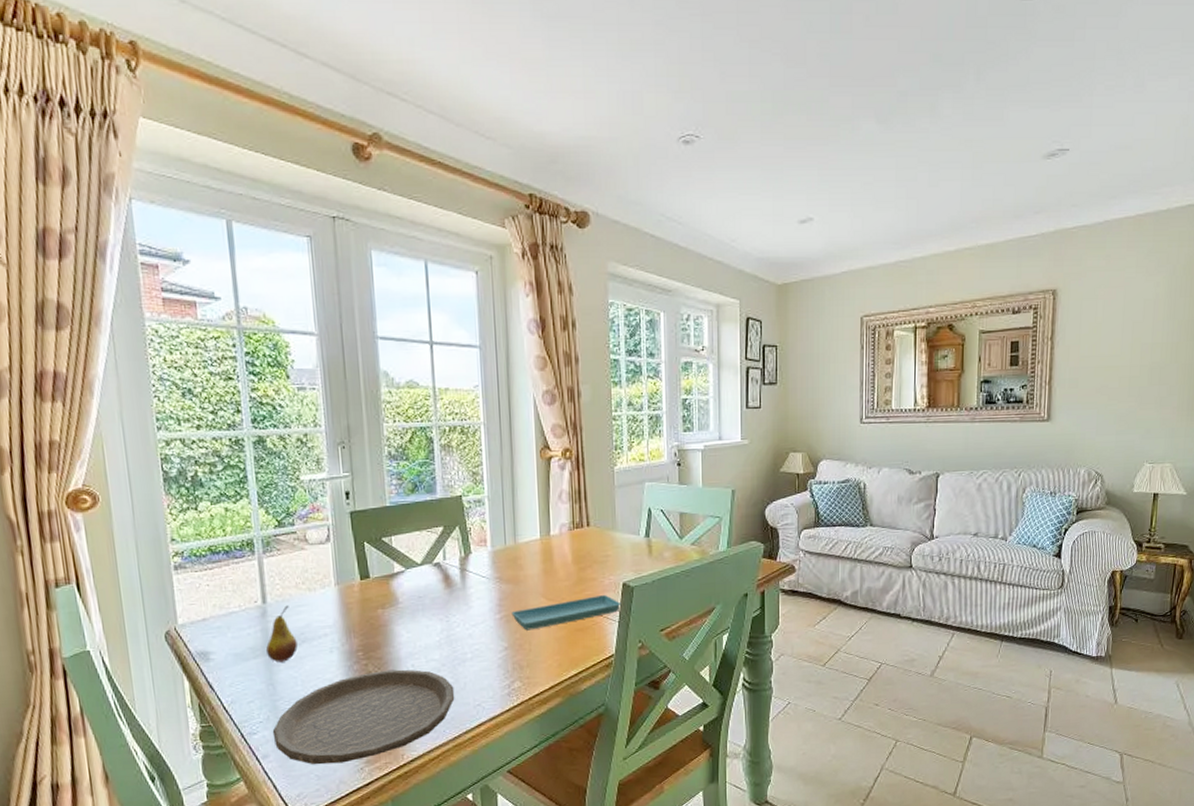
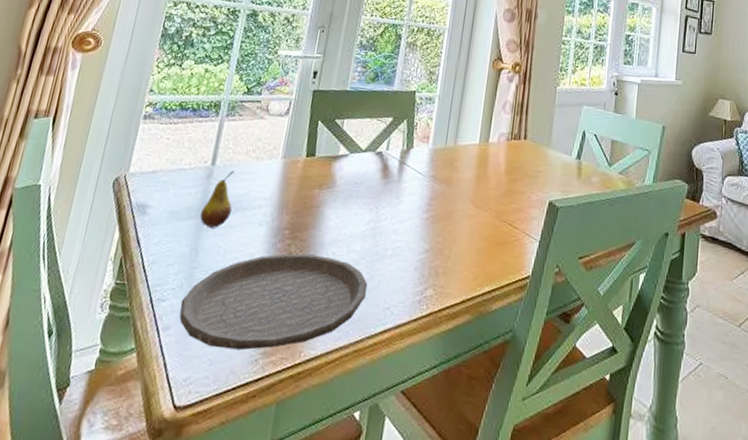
saucer: present [511,595,622,631] -> none [438,210,545,236]

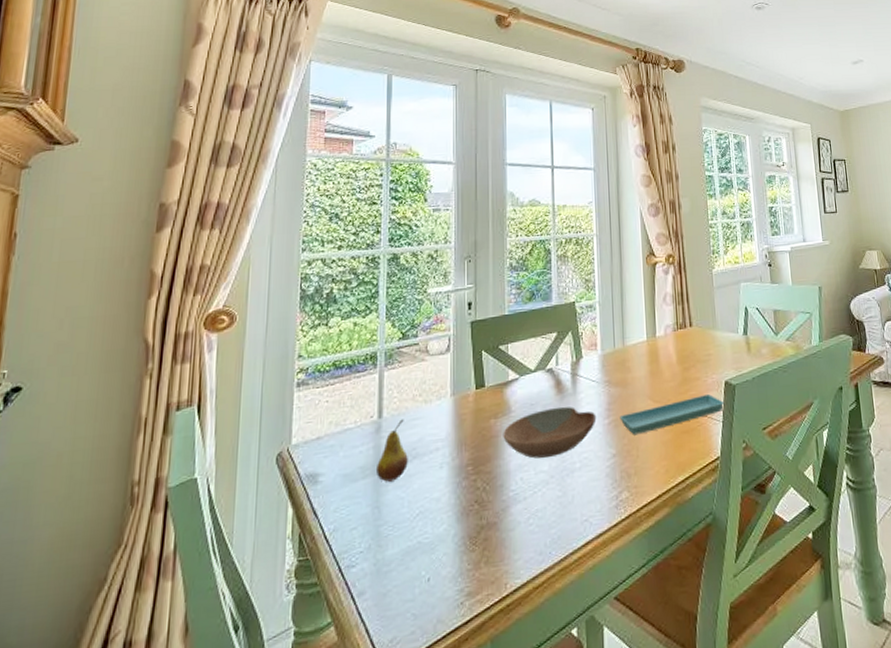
plate: present [179,253,368,351] -> none [372,483,562,601]
bowl: none [323,190,416,239] -> present [503,406,597,459]
saucer: none [438,210,545,236] -> present [620,394,725,435]

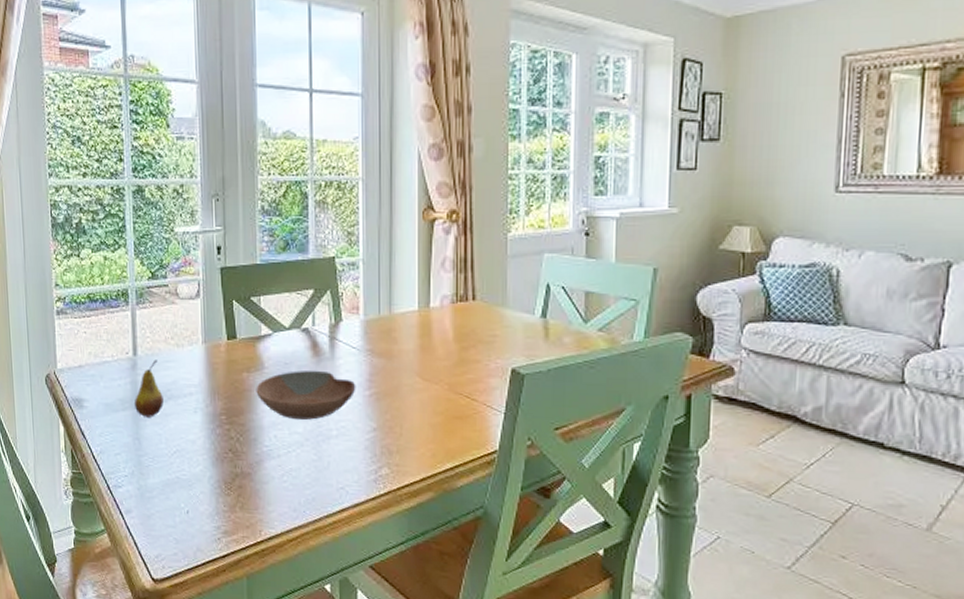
saucer: present [620,394,725,435] -> none [382,380,509,412]

